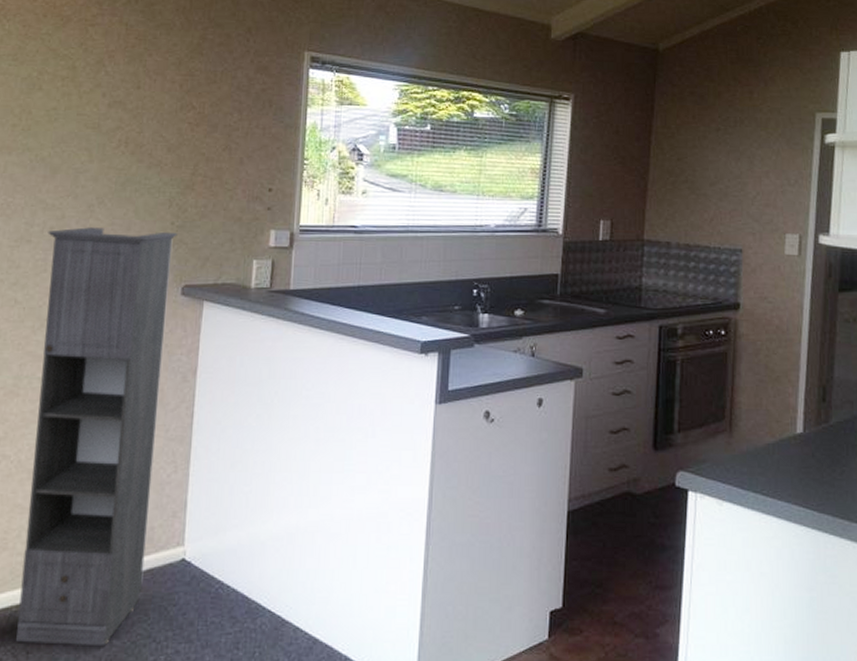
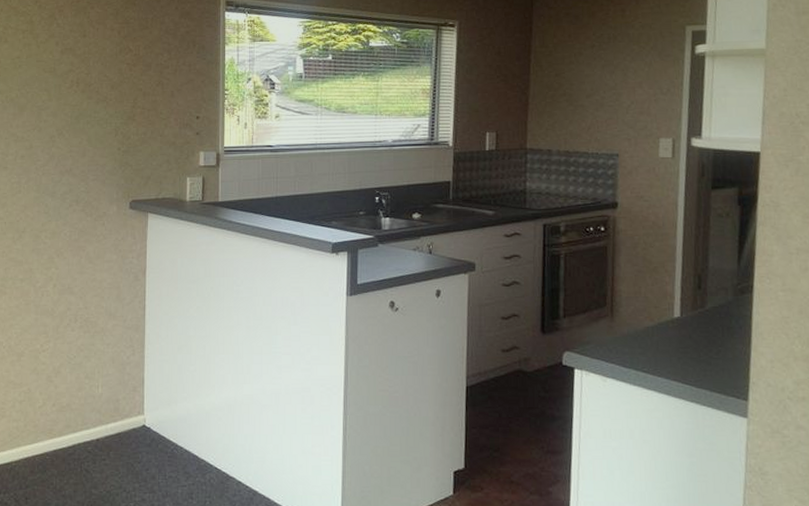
storage cabinet: present [16,227,178,647] -> none [17,154,124,495]

